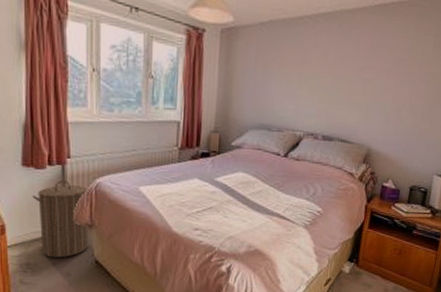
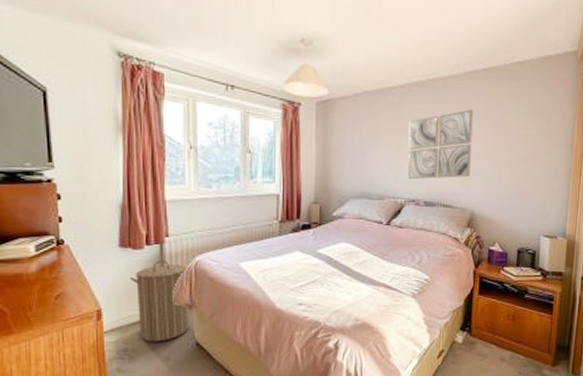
wall art: none [308,44,379,114] -> present [408,109,474,180]

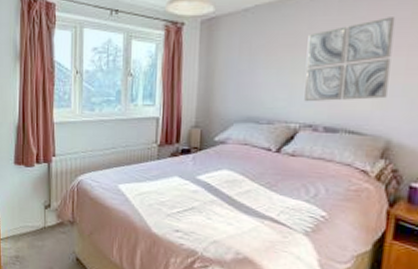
laundry hamper: present [130,260,189,342] -> none [22,178,71,253]

